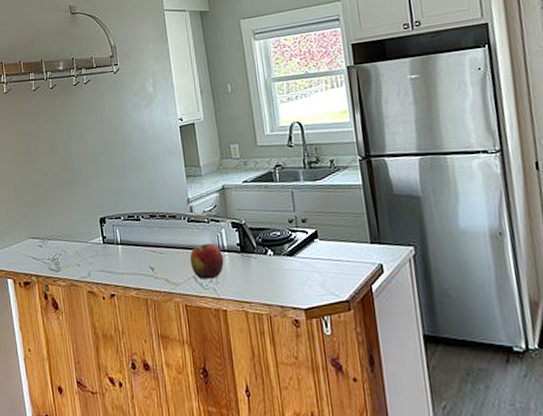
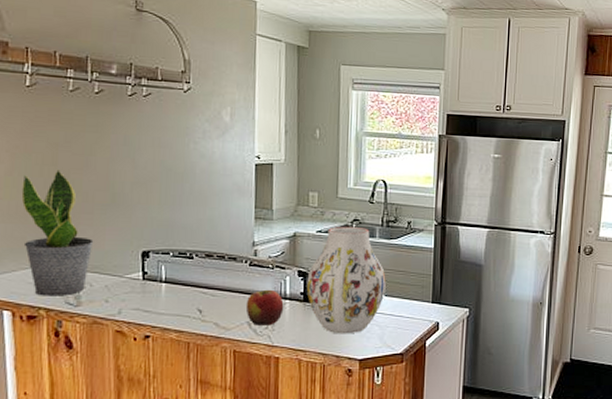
potted plant: none [9,156,64,265] -> present [21,169,94,296]
vase: none [240,172,320,284] -> present [306,227,386,334]

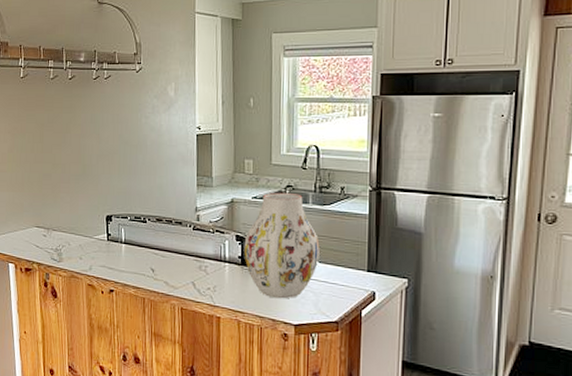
potted plant: present [21,169,94,296] -> none [19,146,71,253]
apple: present [245,289,284,326] -> none [190,252,224,287]

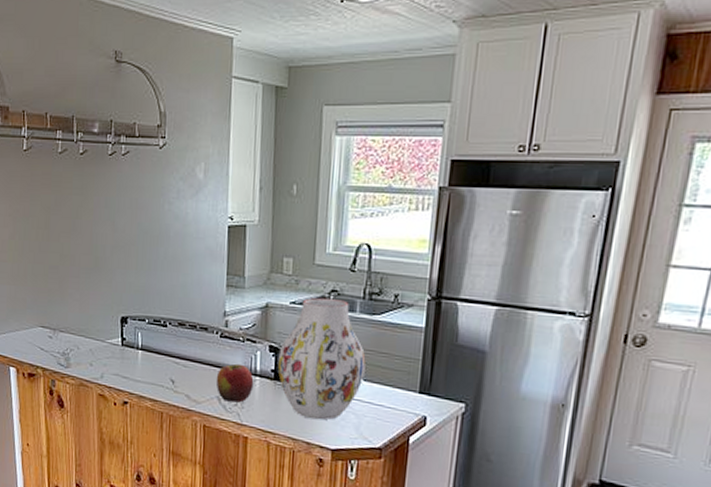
apple: none [190,252,224,287] -> present [216,363,254,403]

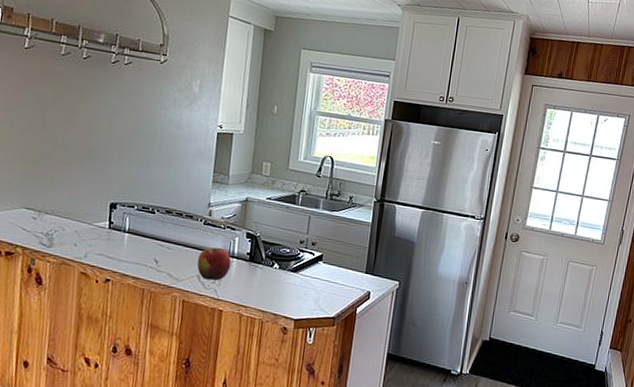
vase: present [277,298,366,420] -> none [252,195,326,295]

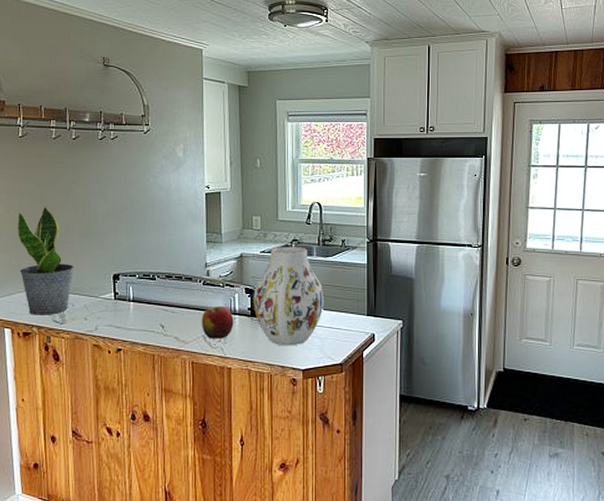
potted plant: none [9,124,70,237] -> present [17,206,74,315]
vase: none [252,195,326,295] -> present [253,247,324,346]

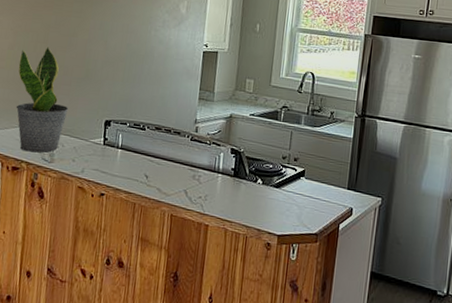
apple: present [201,306,234,339] -> none [184,162,217,196]
vase: present [253,247,324,346] -> none [237,112,308,211]

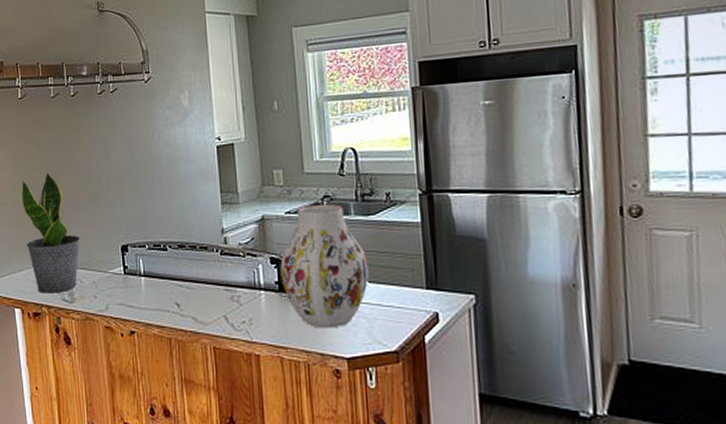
vase: none [237,112,308,211] -> present [280,204,369,329]

